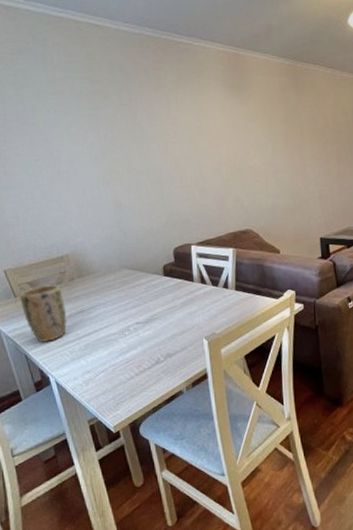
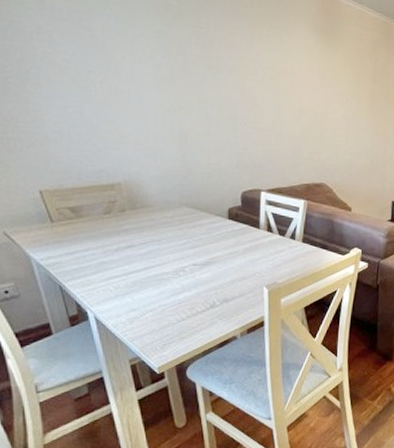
plant pot: present [20,285,67,342] -> none [58,213,112,275]

